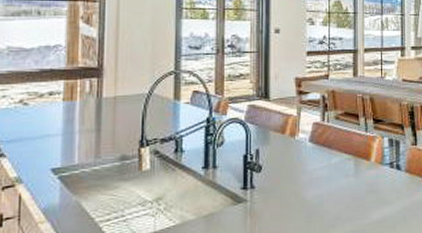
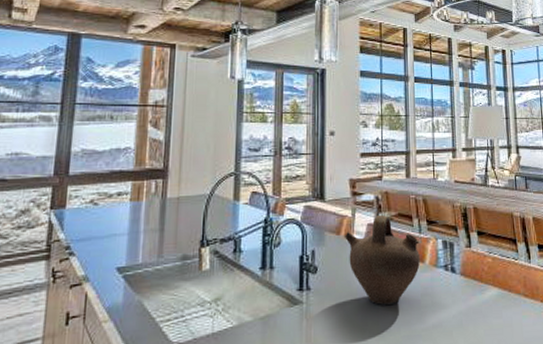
jug: none [290,114,365,202] -> present [345,215,420,305]

